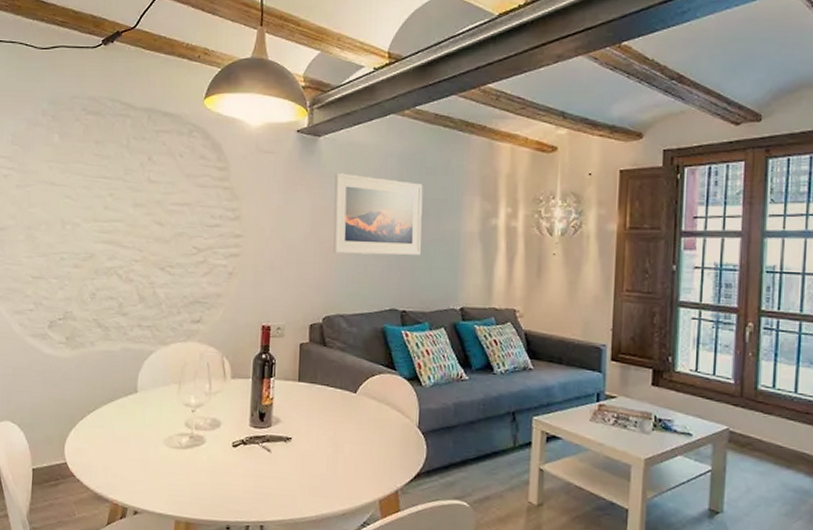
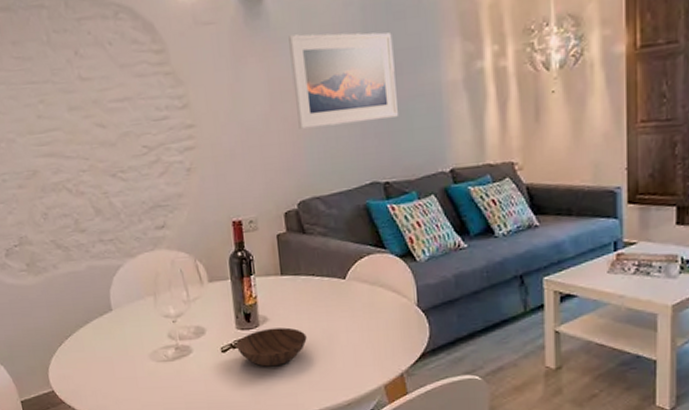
bowl: none [247,430,314,468] -> present [236,327,307,367]

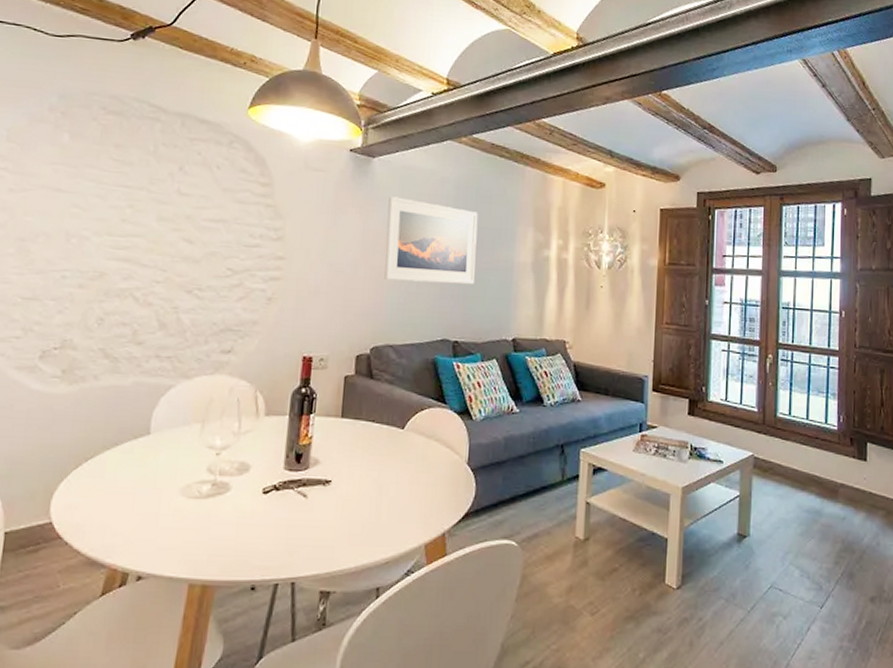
bowl: present [236,327,307,367] -> none [280,472,356,515]

